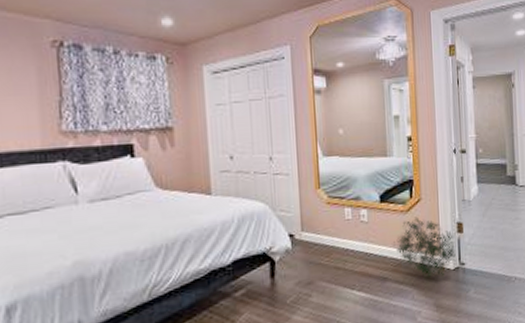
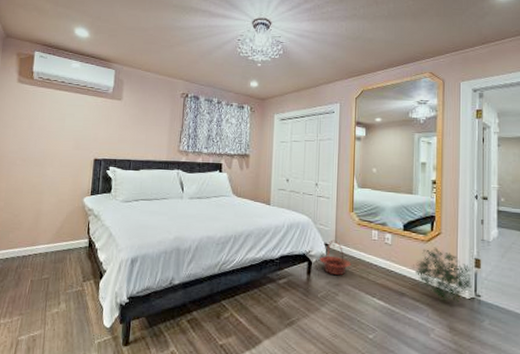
basket: none [284,227,324,272] -> present [319,239,352,275]

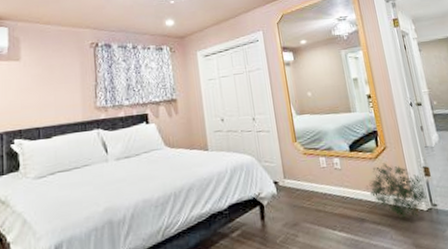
basket: present [319,239,352,275] -> none [271,175,306,215]

